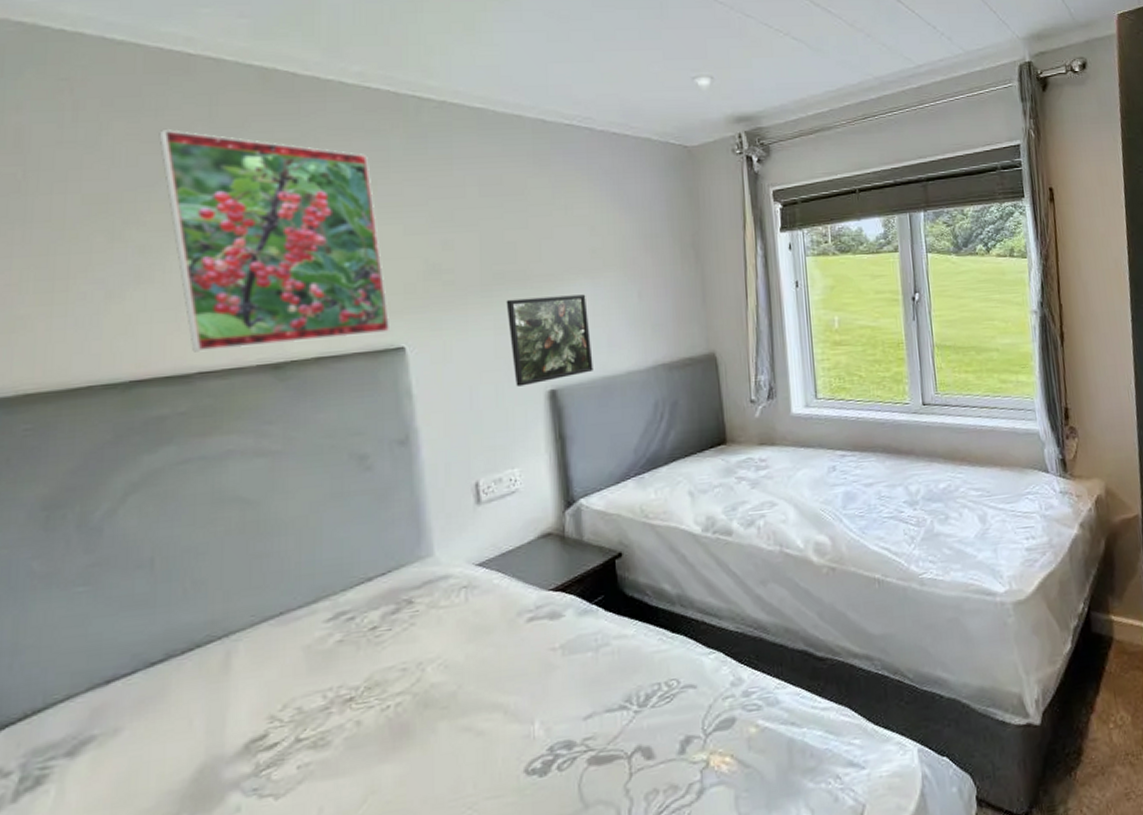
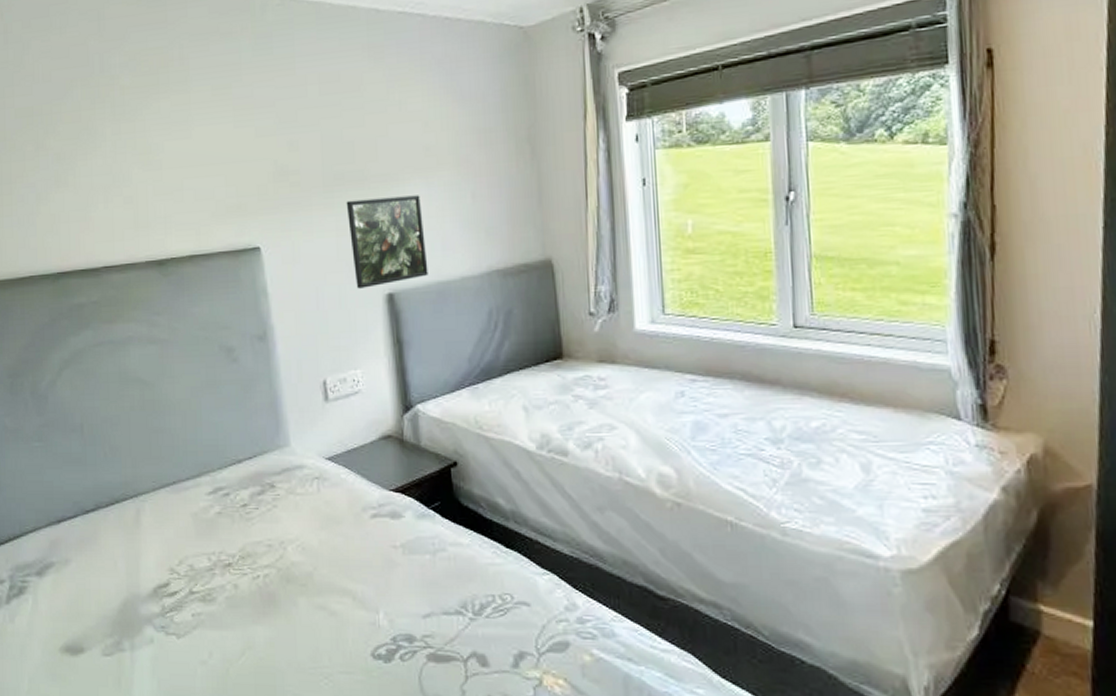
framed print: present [158,128,391,352] -> none [64,44,248,249]

